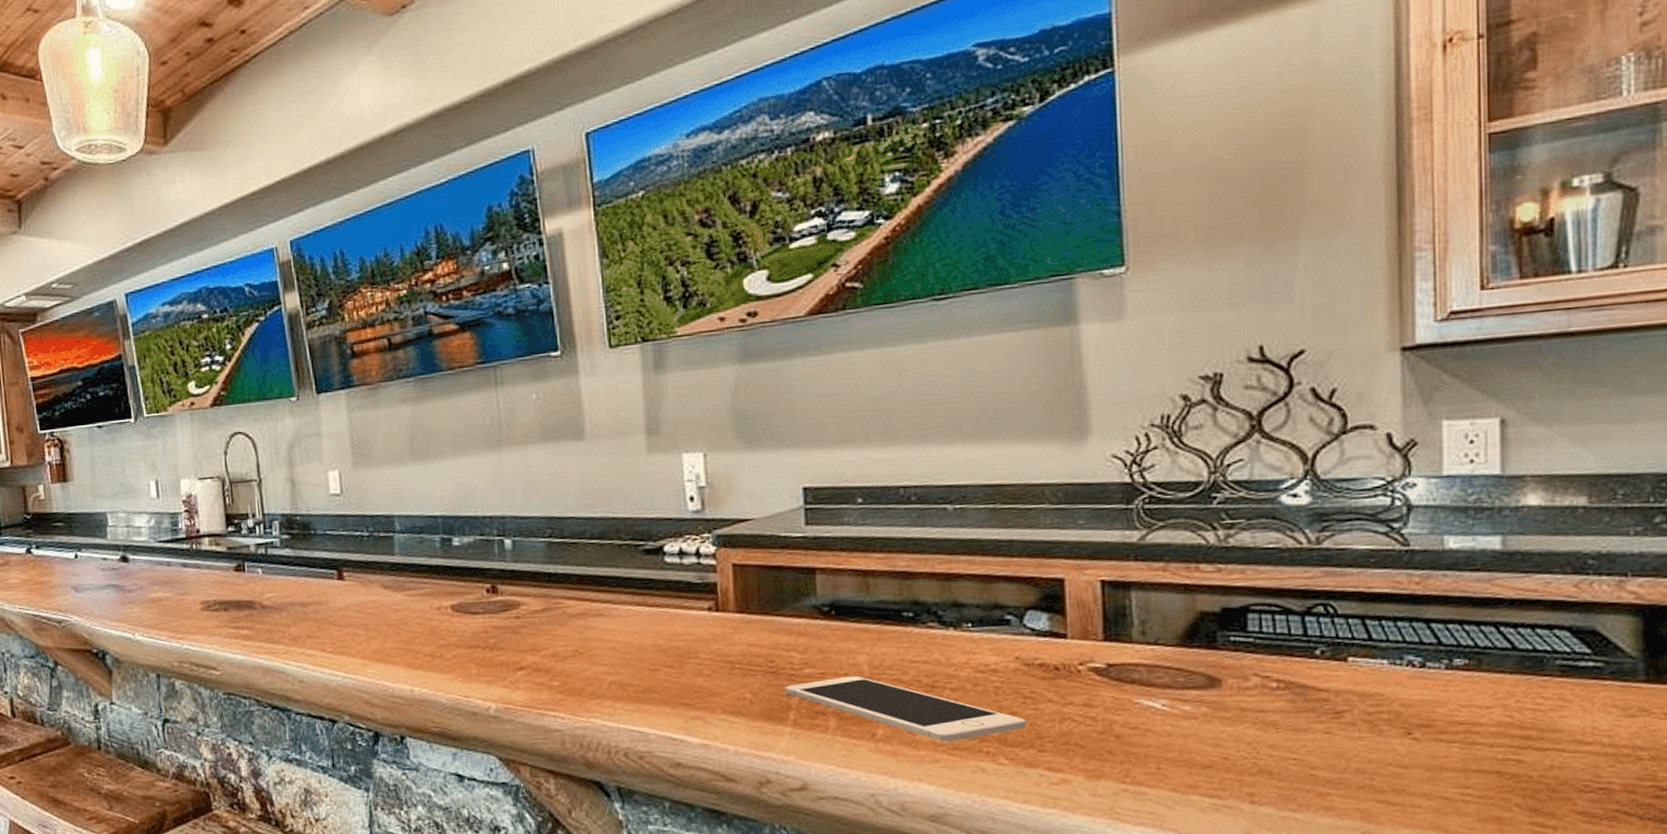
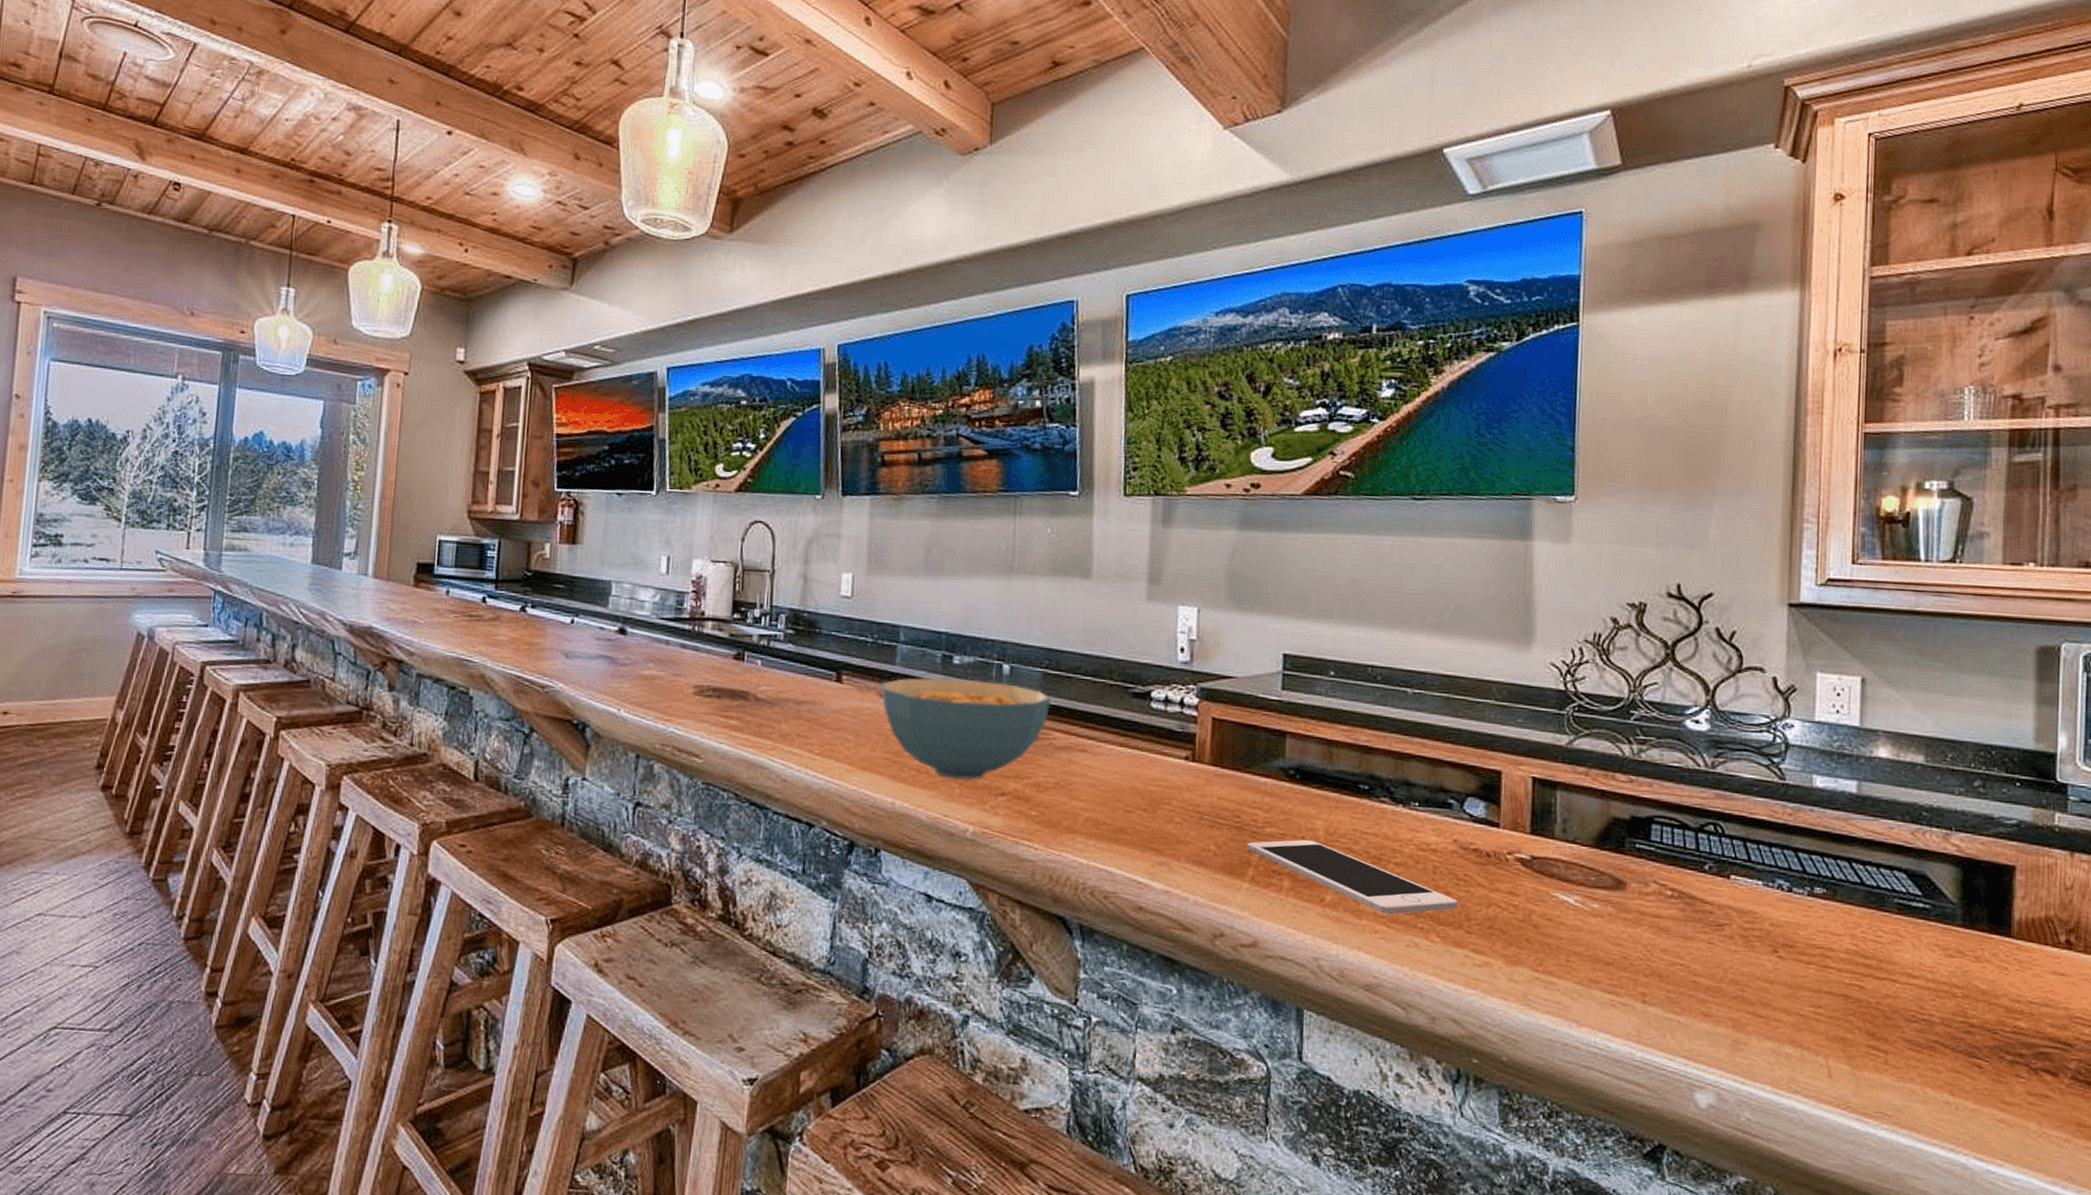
cereal bowl: none [384,558,559,659] -> present [882,677,1051,781]

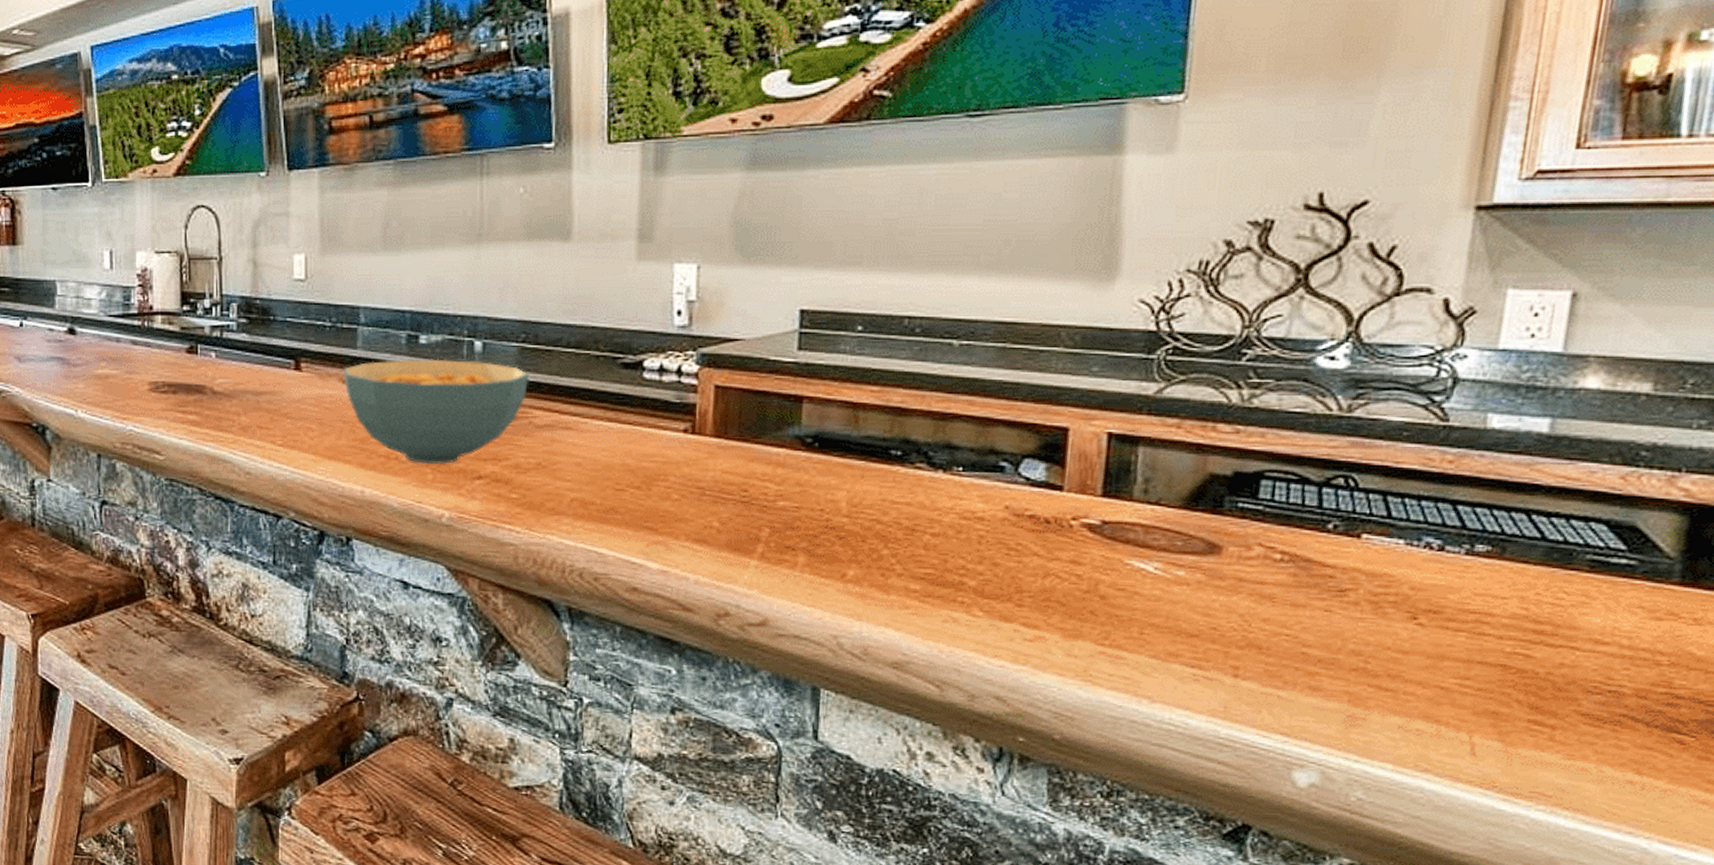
cell phone: present [1247,839,1458,915] -> none [756,512,1007,589]

